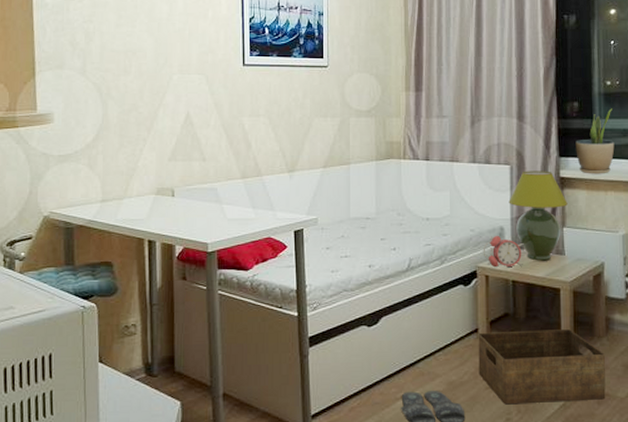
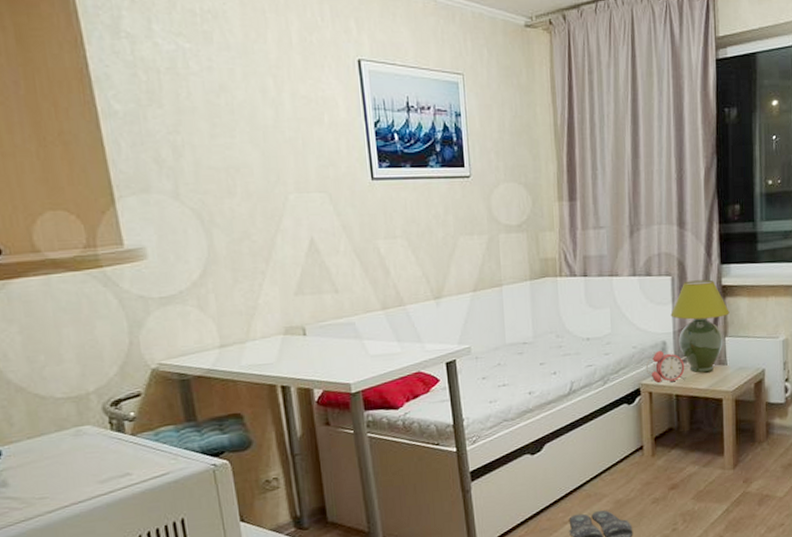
storage basket: present [478,329,606,405] -> none [643,438,766,516]
potted plant: present [575,108,615,174] -> none [737,209,776,281]

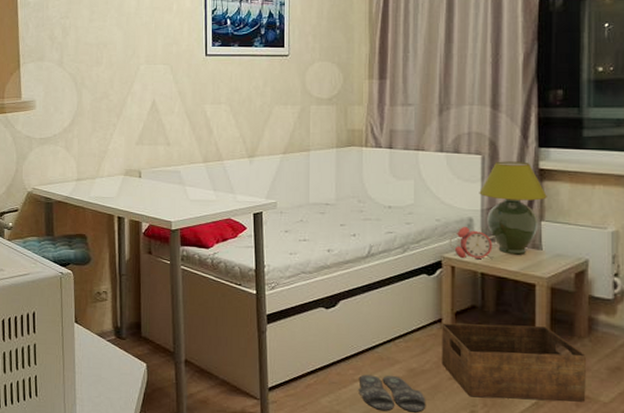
storage basket: none [643,438,766,516] -> present [441,323,586,402]

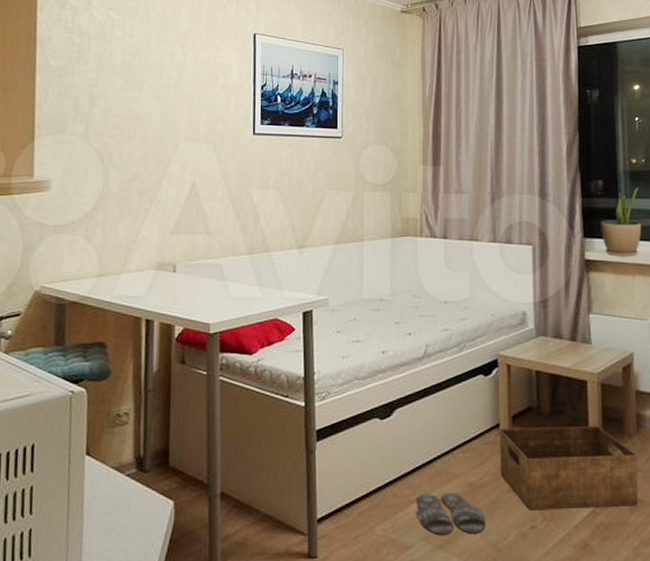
alarm clock: present [449,227,495,259] -> none [504,322,548,357]
table lamp: present [479,161,547,255] -> none [531,252,594,350]
potted plant: none [558,96,605,167] -> present [601,187,642,257]

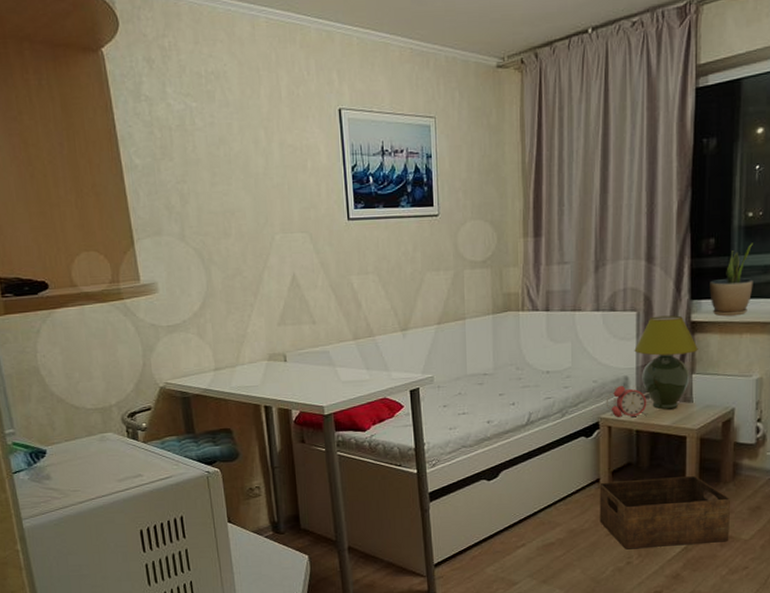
slippers: present [416,493,486,536] -> none [522,538,586,573]
alarm clock: none [504,322,548,357] -> present [605,386,650,418]
table lamp: none [531,252,594,350] -> present [634,315,698,410]

